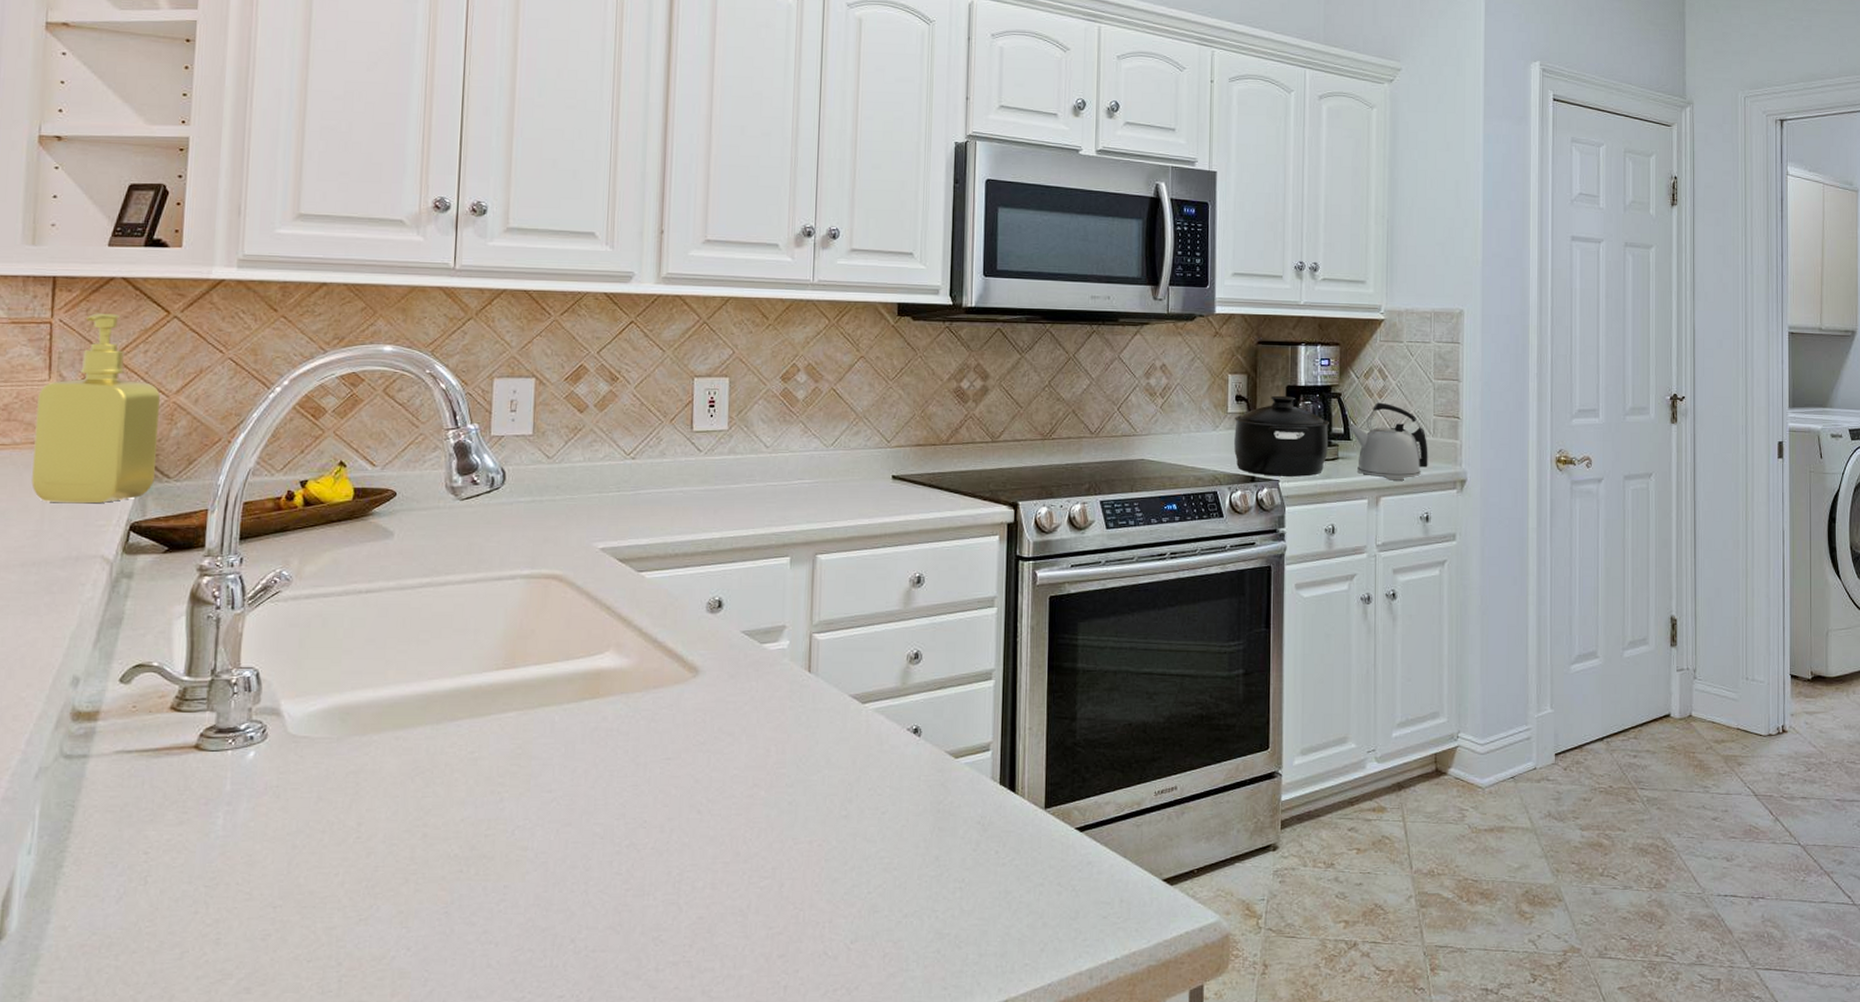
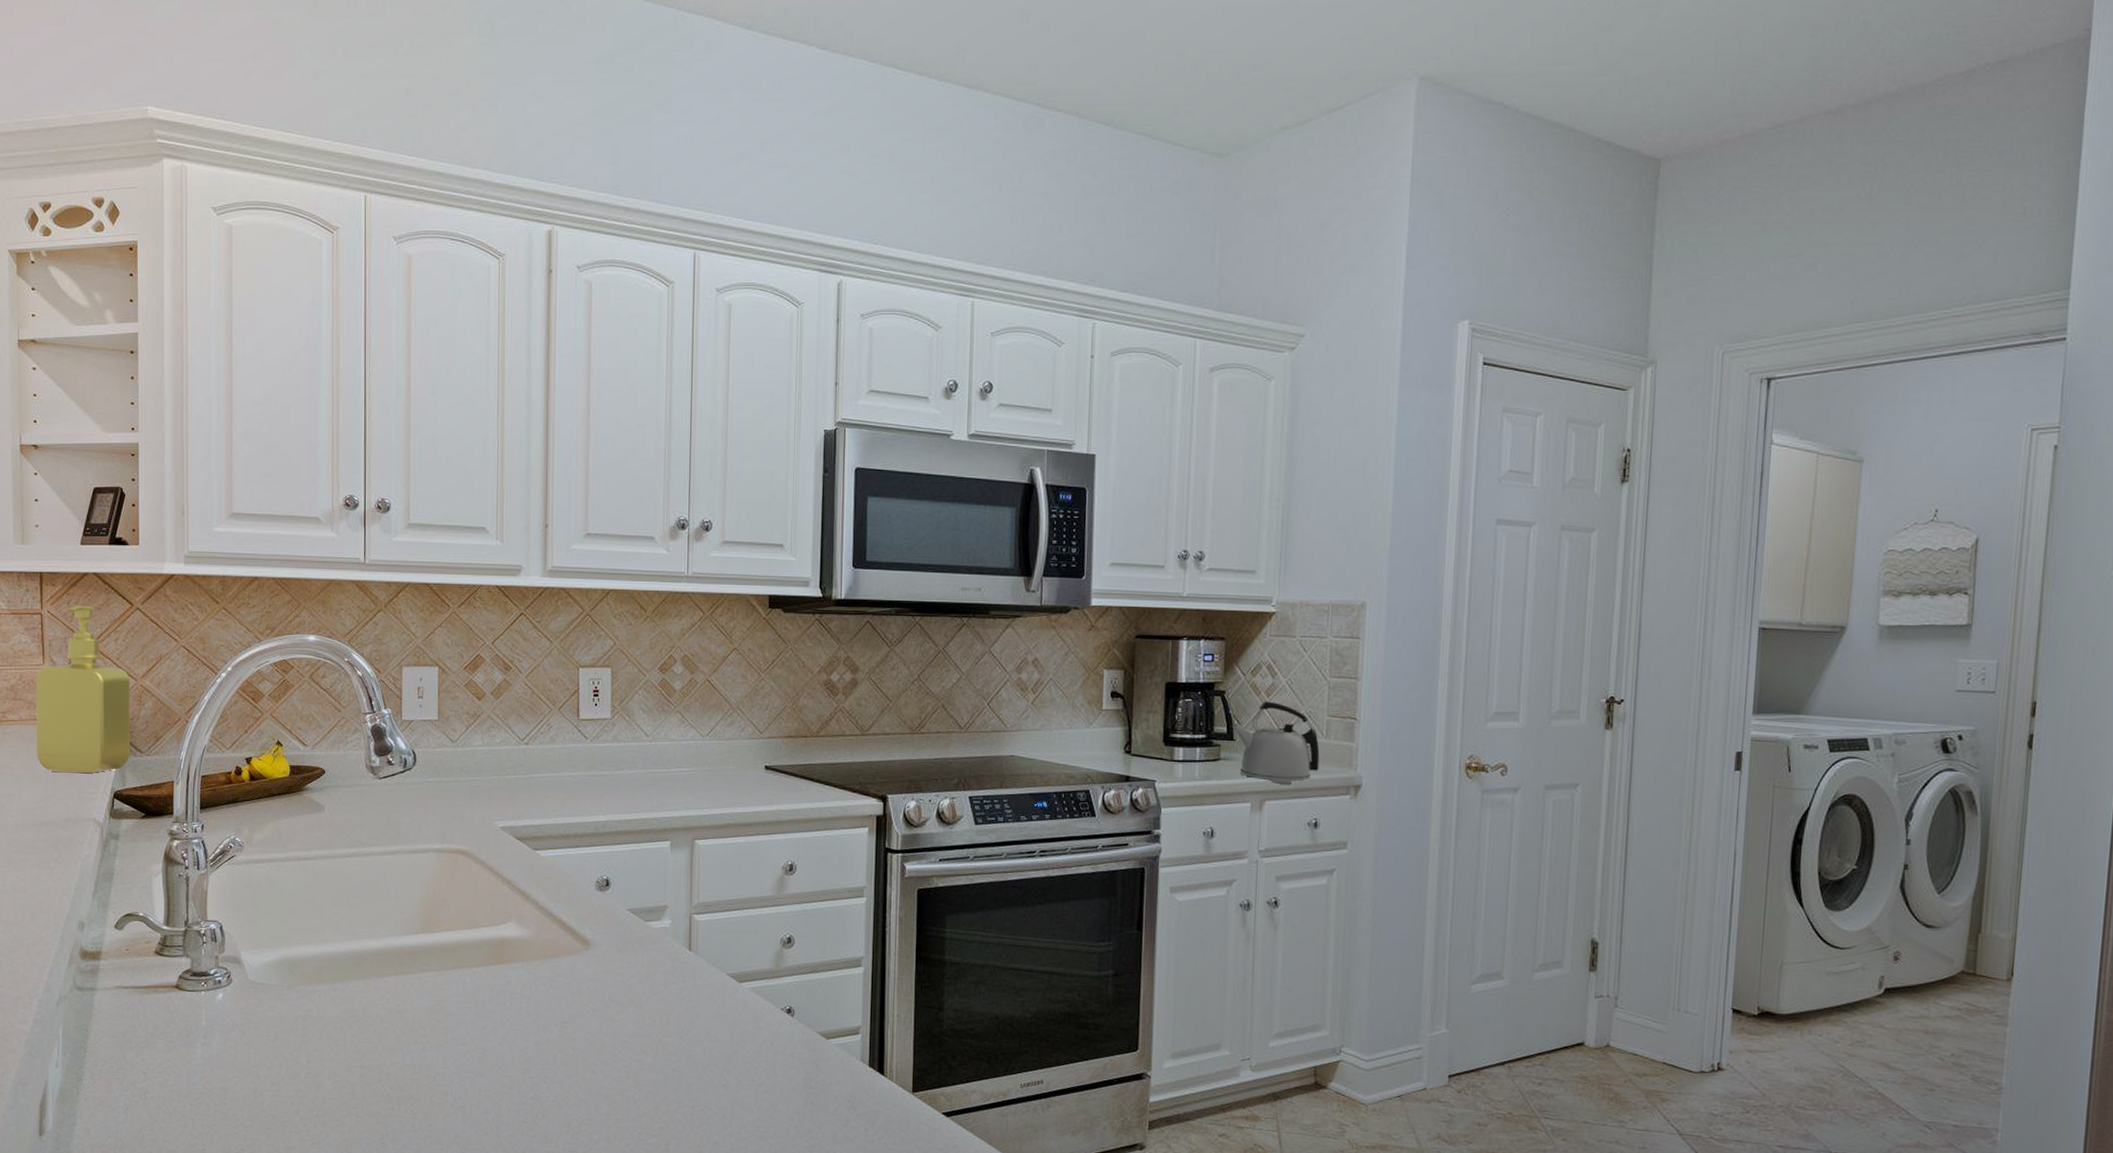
saucepan: present [1234,395,1329,477] -> none [1108,692,1211,777]

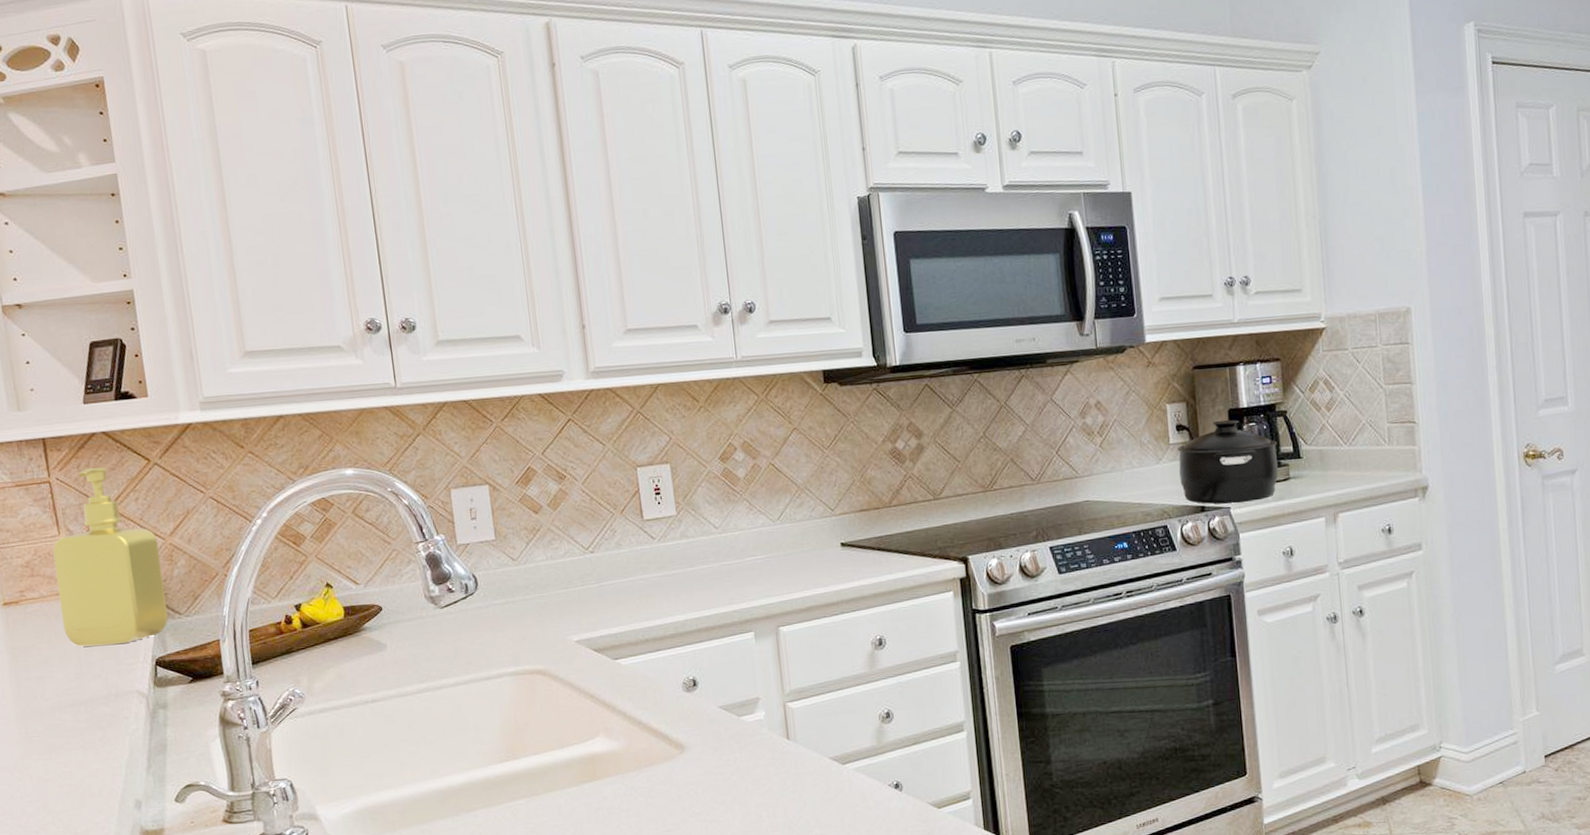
saucepan: none [1108,692,1211,777] -> present [1178,419,1278,504]
kettle: present [1232,701,1320,784] -> none [1297,415,1386,496]

